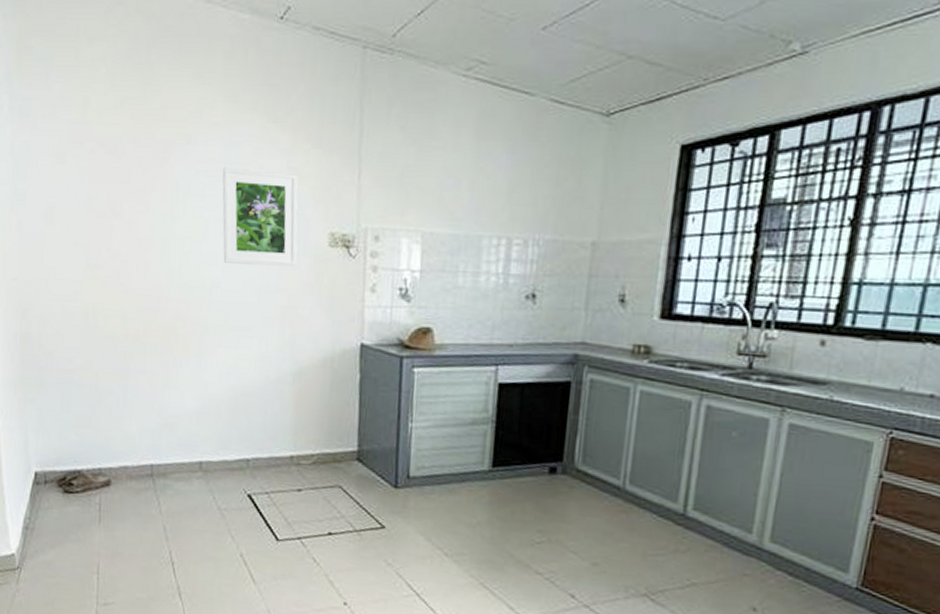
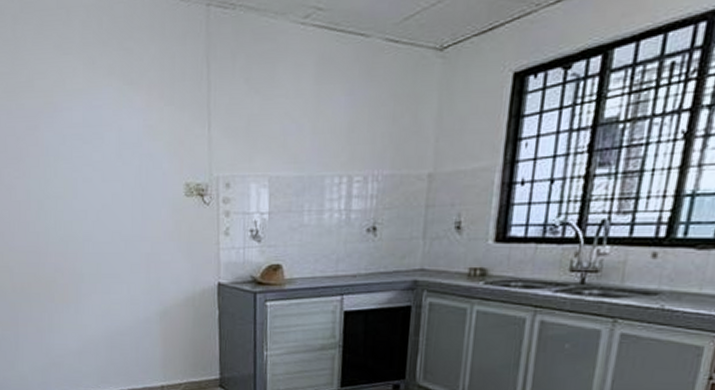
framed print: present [222,167,298,267] -> none [86,130,158,218]

